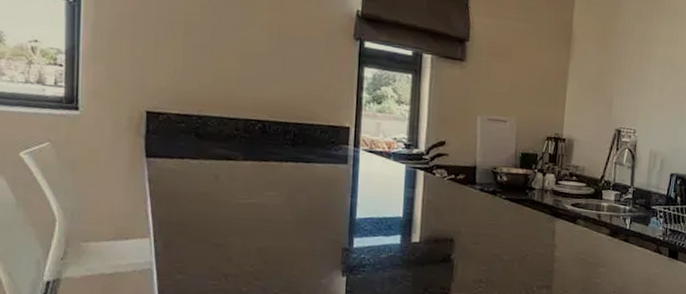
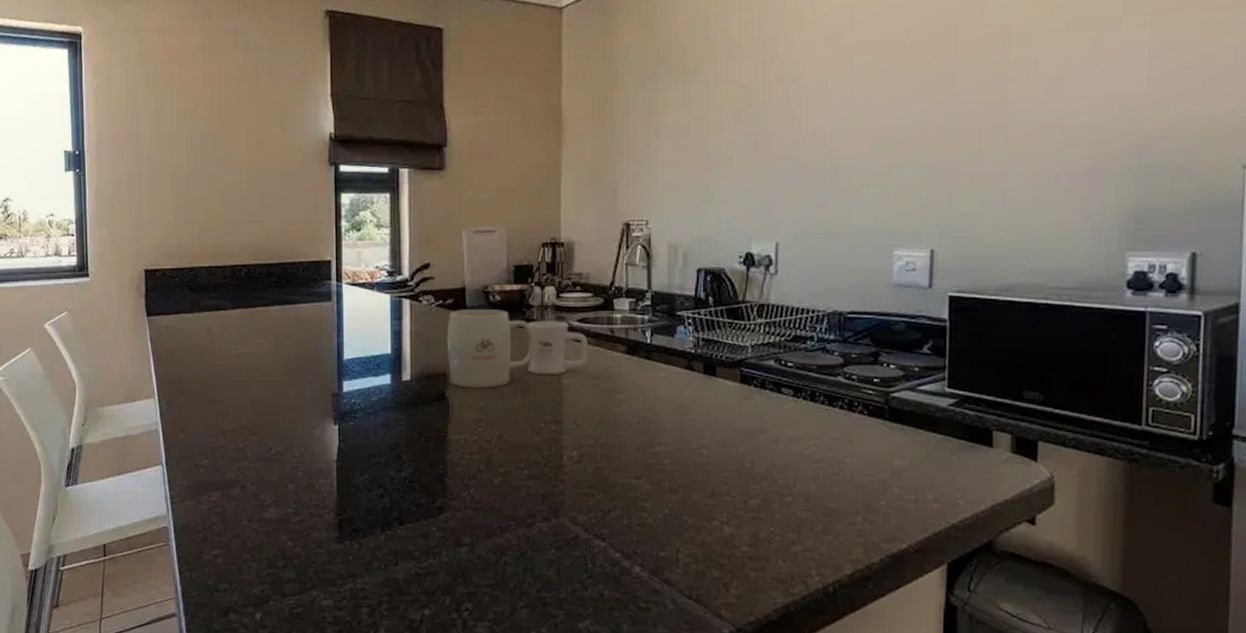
mug: none [455,185,535,255] -> present [447,310,536,389]
mug: none [525,201,579,249] -> present [527,321,589,375]

